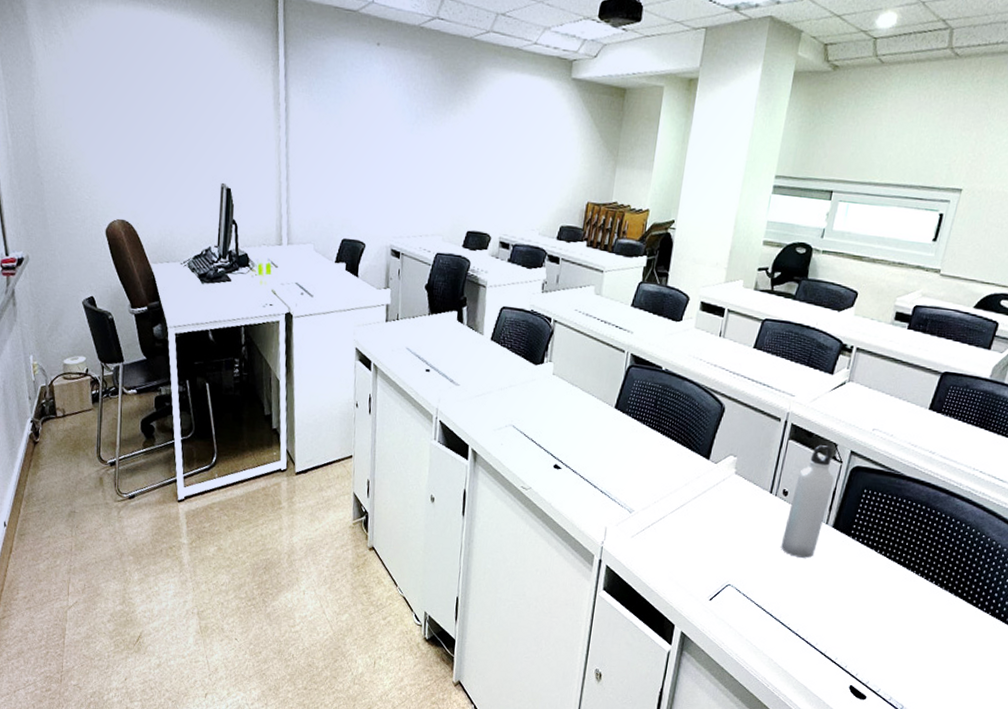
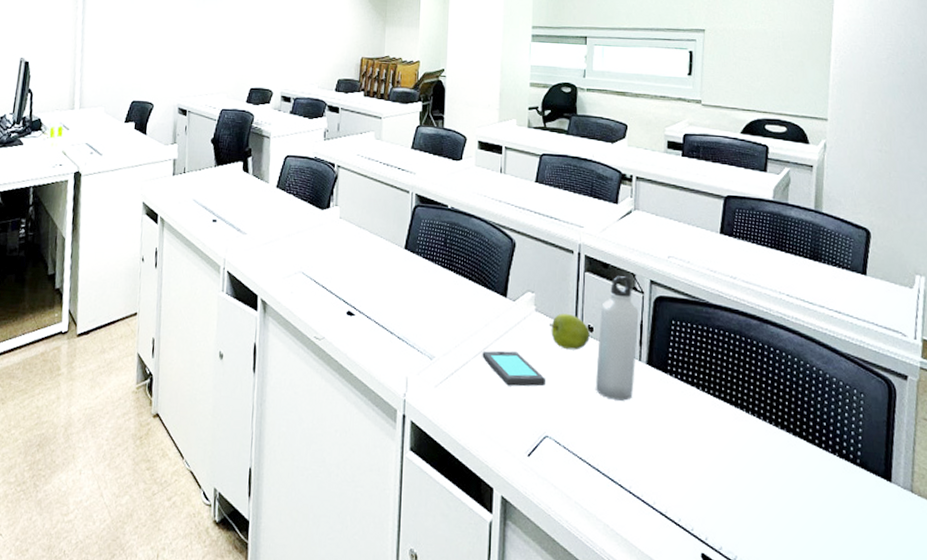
smartphone: none [679,507,735,542] -> present [482,351,545,387]
apple: none [747,477,784,512] -> present [550,313,590,350]

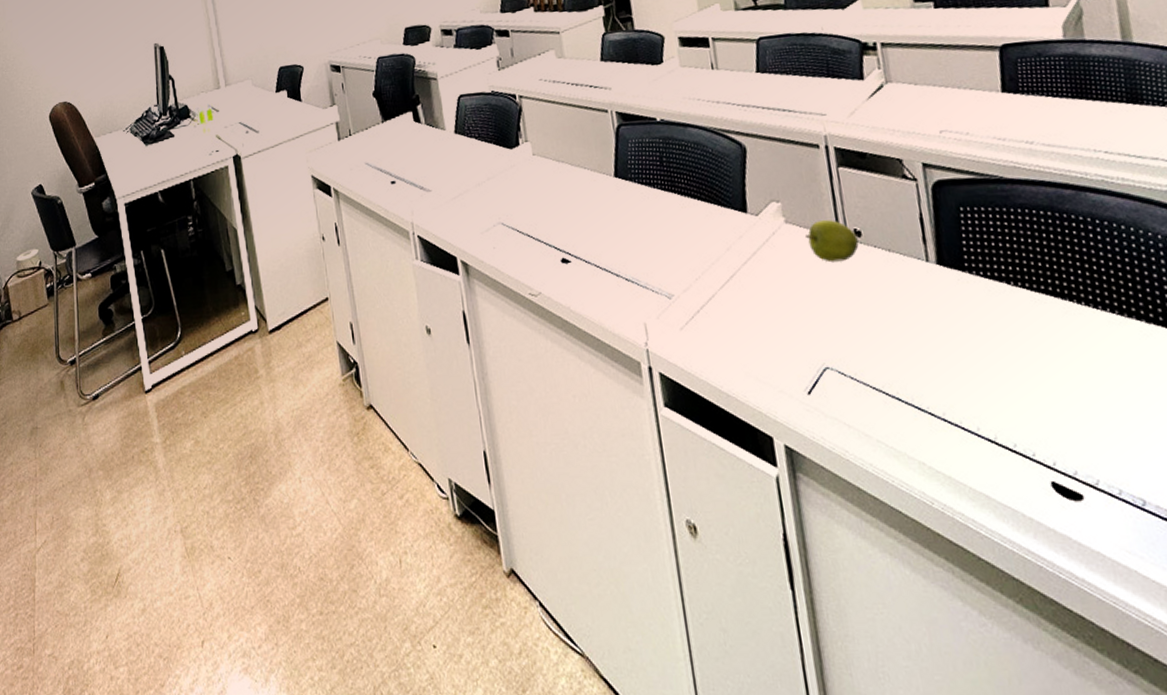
smartphone: present [482,351,545,387] -> none [729,274,814,315]
water bottle: present [596,276,639,401] -> none [866,164,927,313]

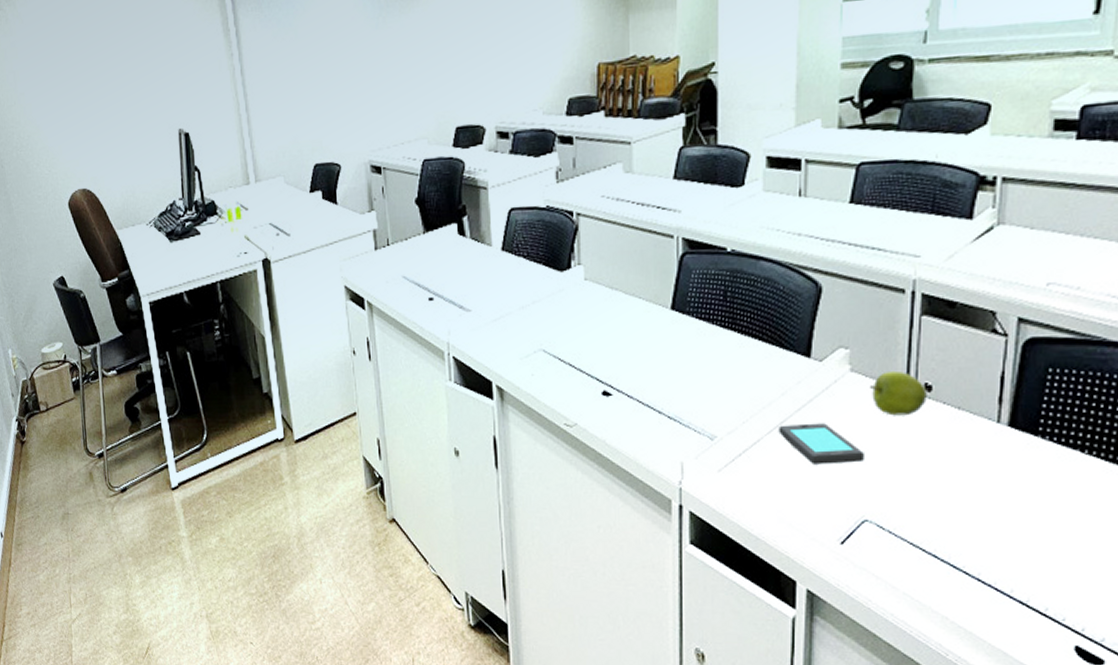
smartphone: none [729,274,814,315] -> present [778,423,864,464]

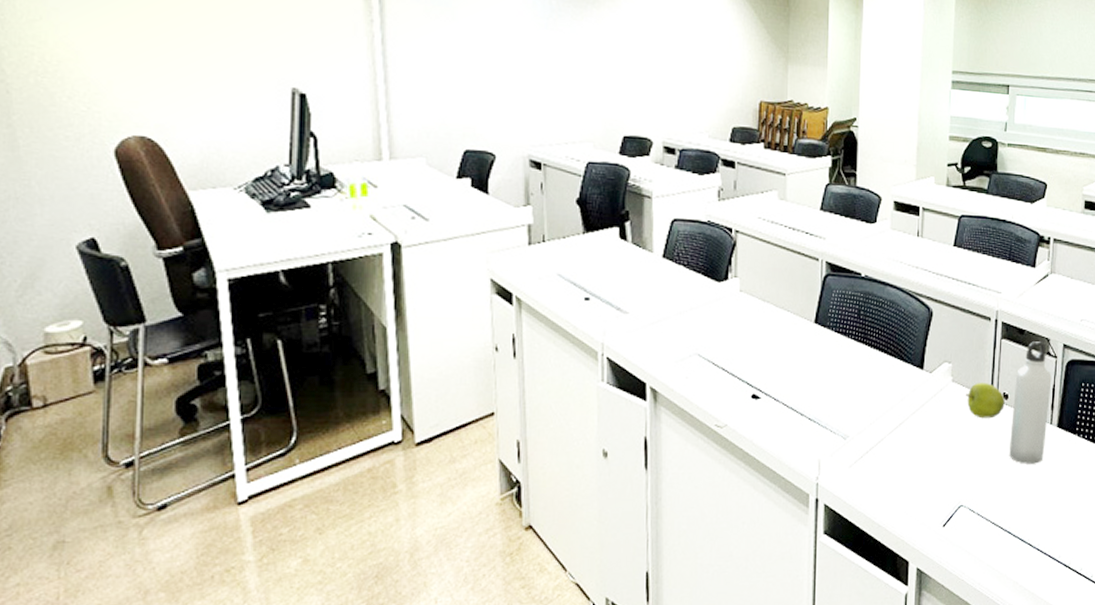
smartphone: present [778,423,864,464] -> none [898,424,961,459]
water bottle: none [934,316,999,473] -> present [1009,341,1052,464]

